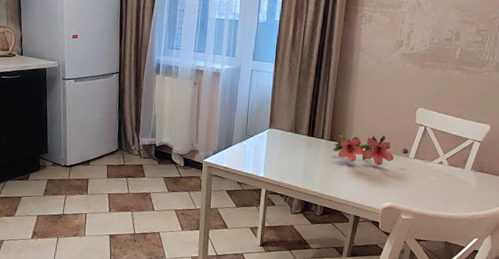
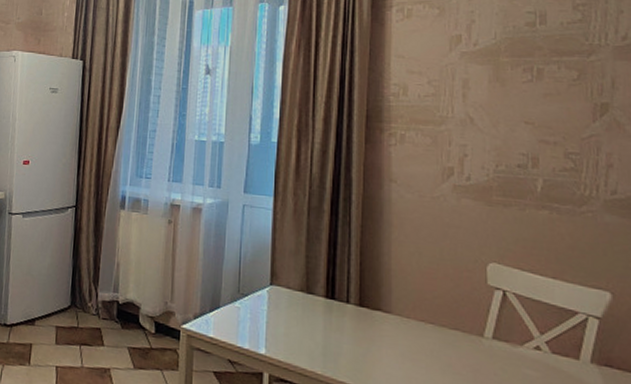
flower: present [333,131,409,166] -> none [364,293,482,348]

